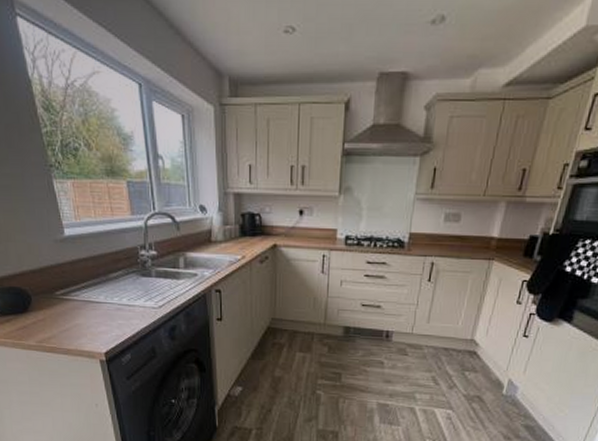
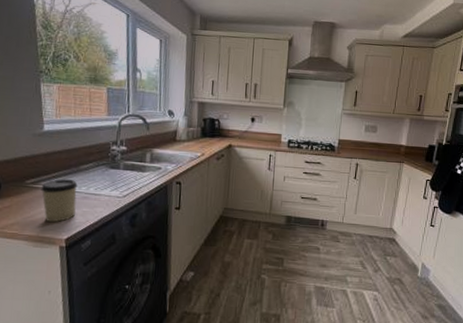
cup: none [72,289,111,336] -> present [41,179,78,223]

